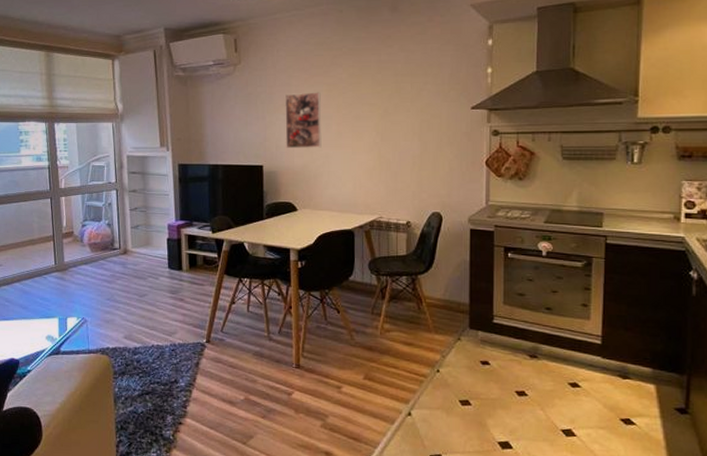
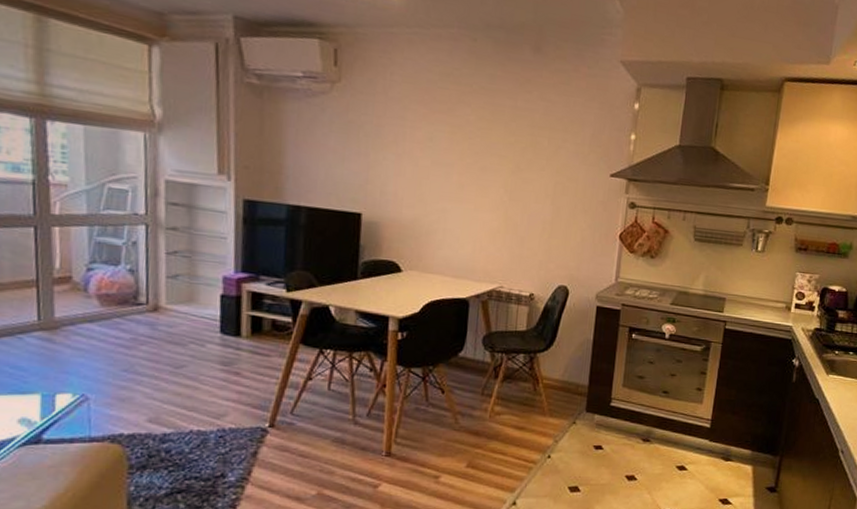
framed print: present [285,92,322,148] -> none [393,130,442,200]

